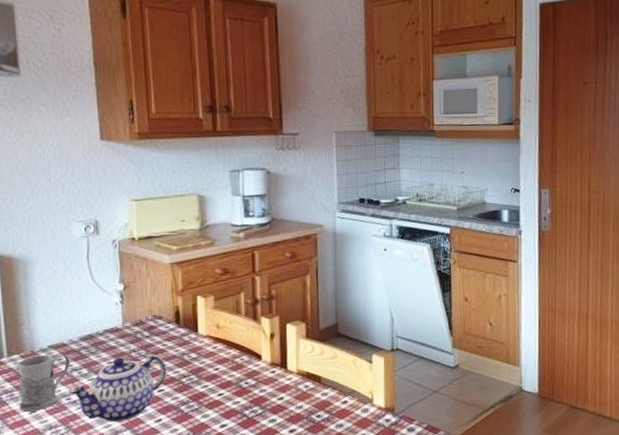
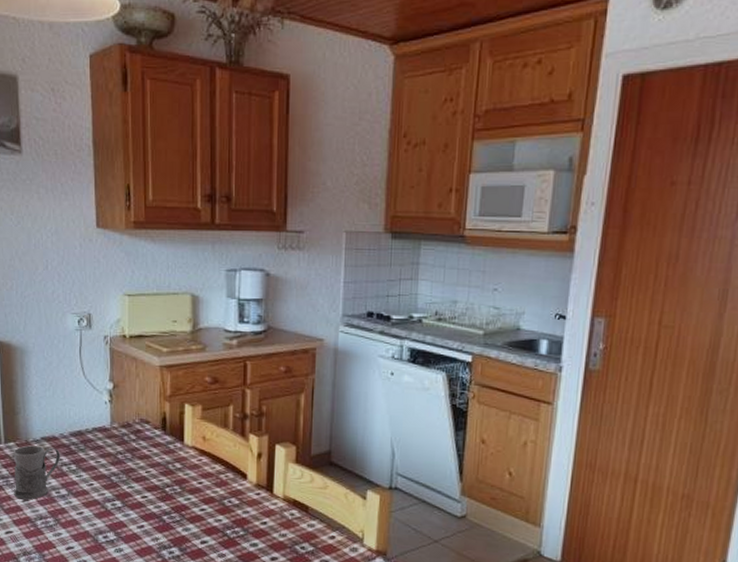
teapot: present [68,355,166,422] -> none [58,458,150,522]

